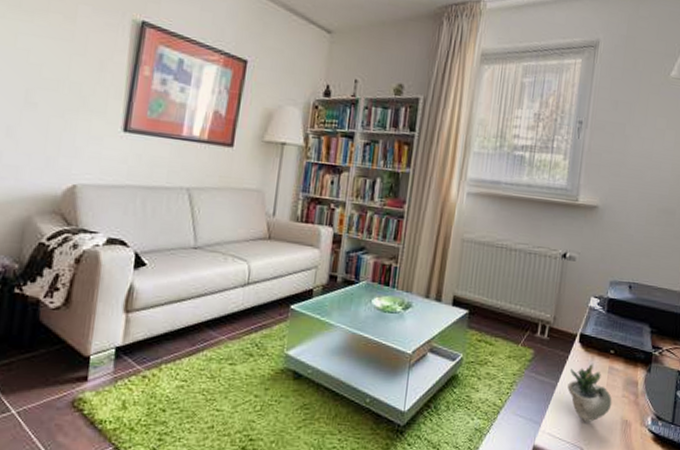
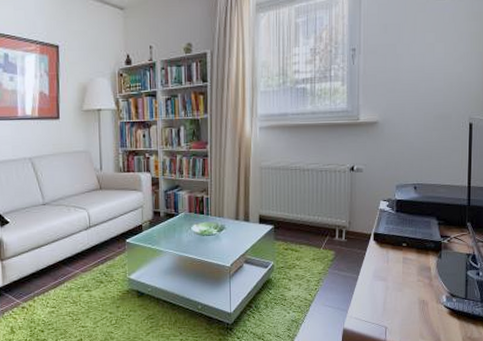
succulent plant: present [567,364,647,422] -> none [368,257,440,305]

